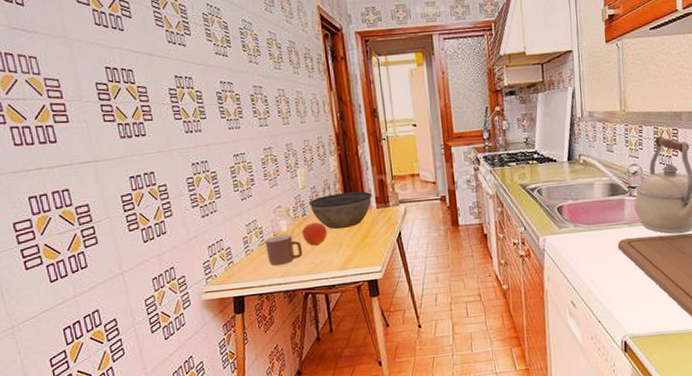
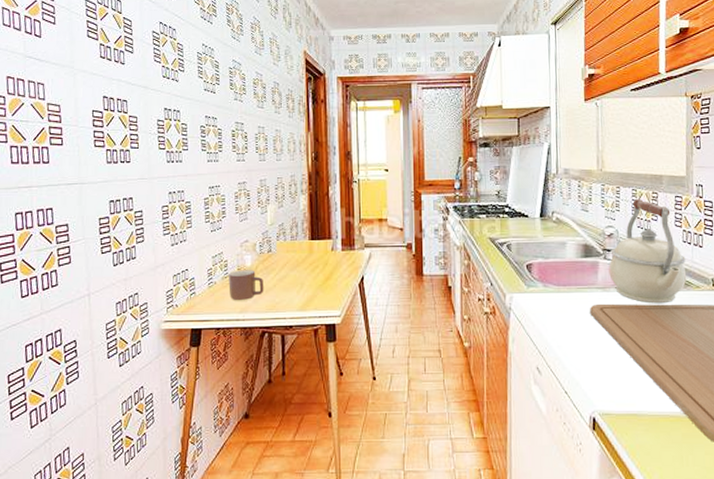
fruit: present [302,222,327,246] -> none [266,260,290,284]
bowl: present [308,191,372,230] -> none [275,232,338,269]

